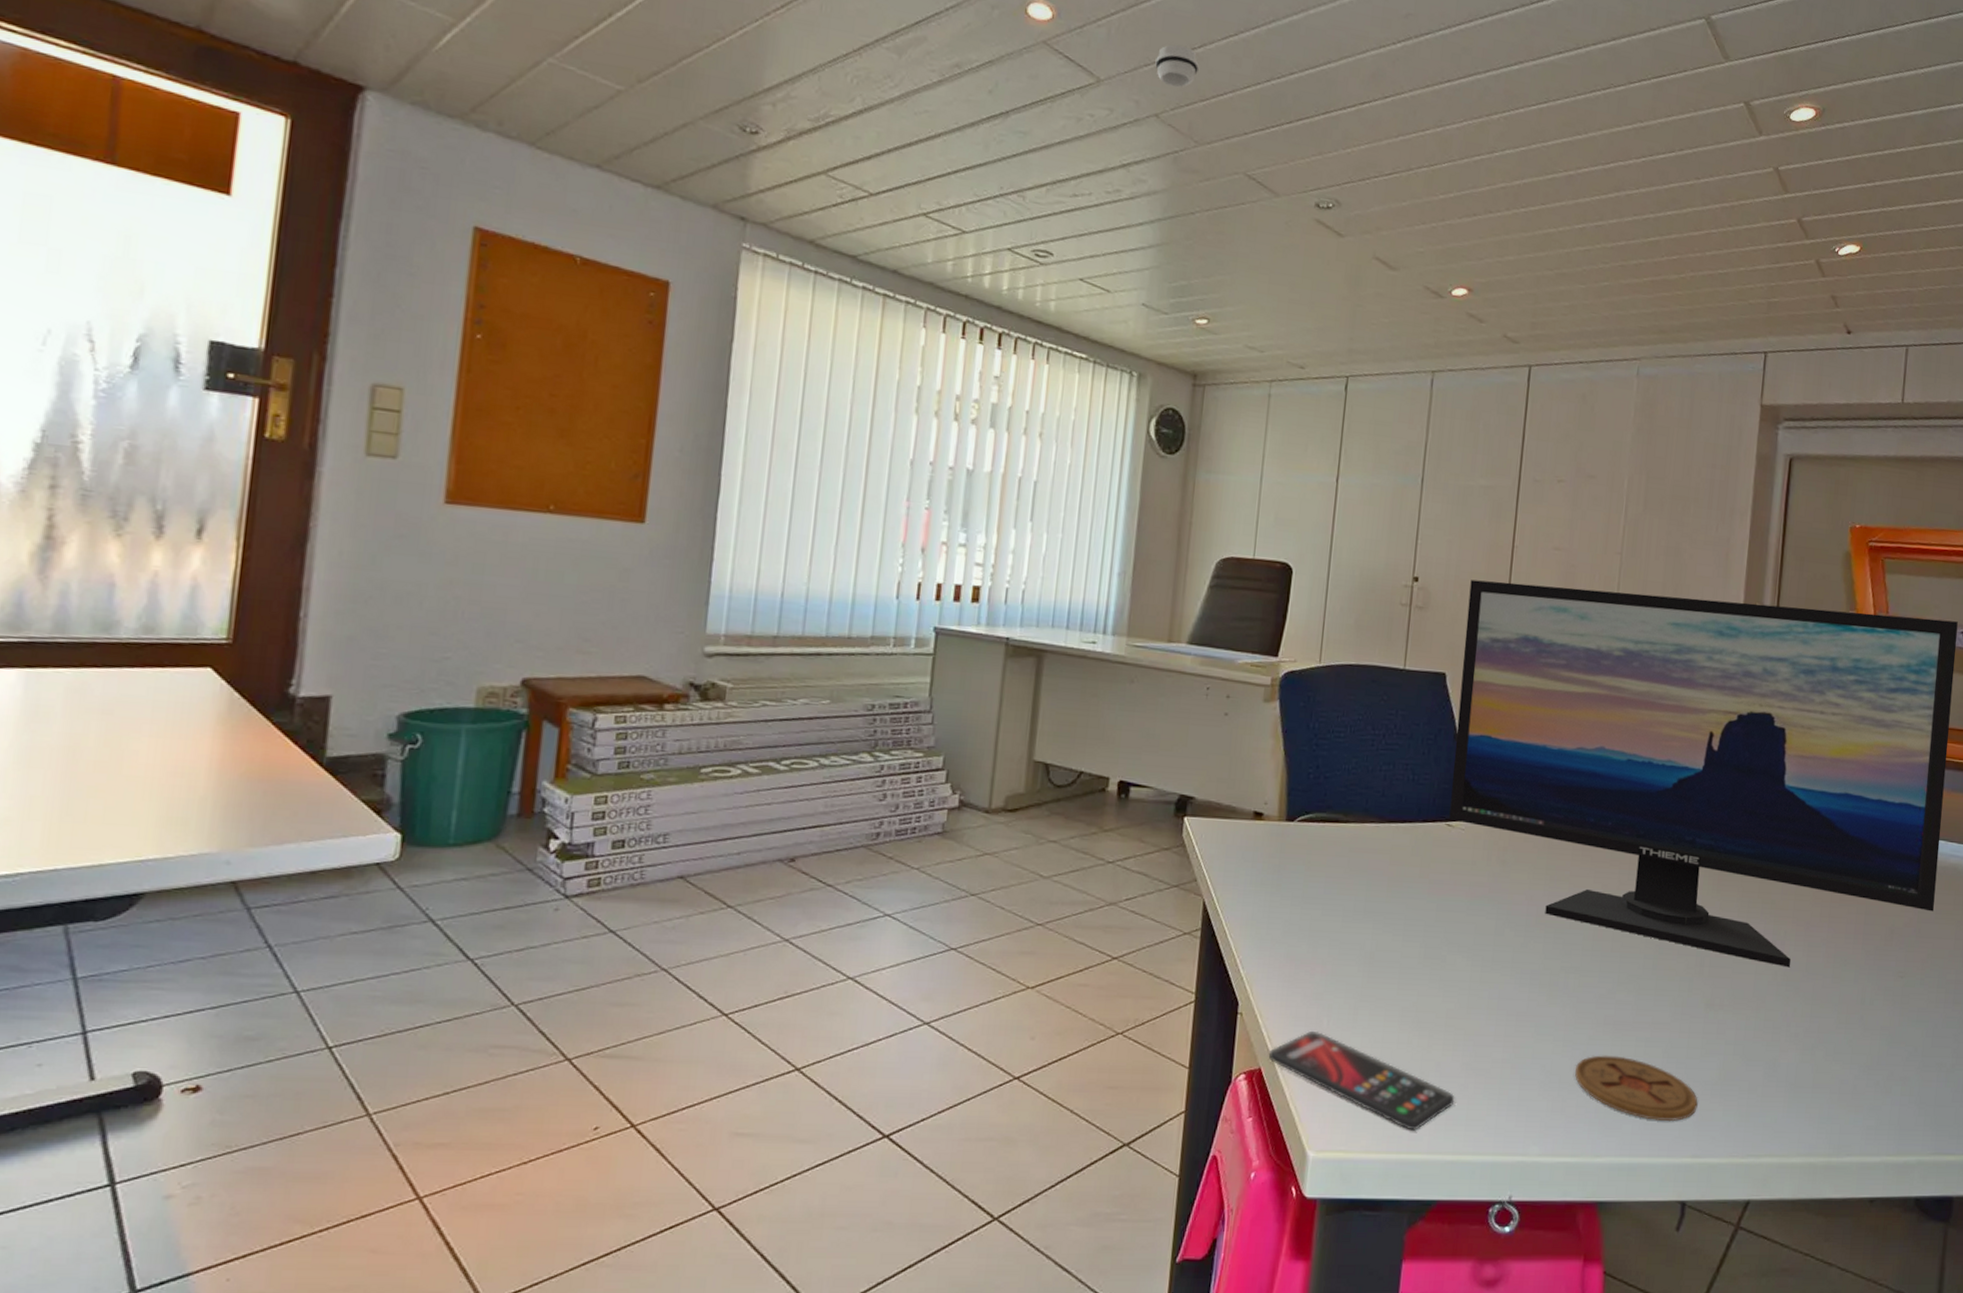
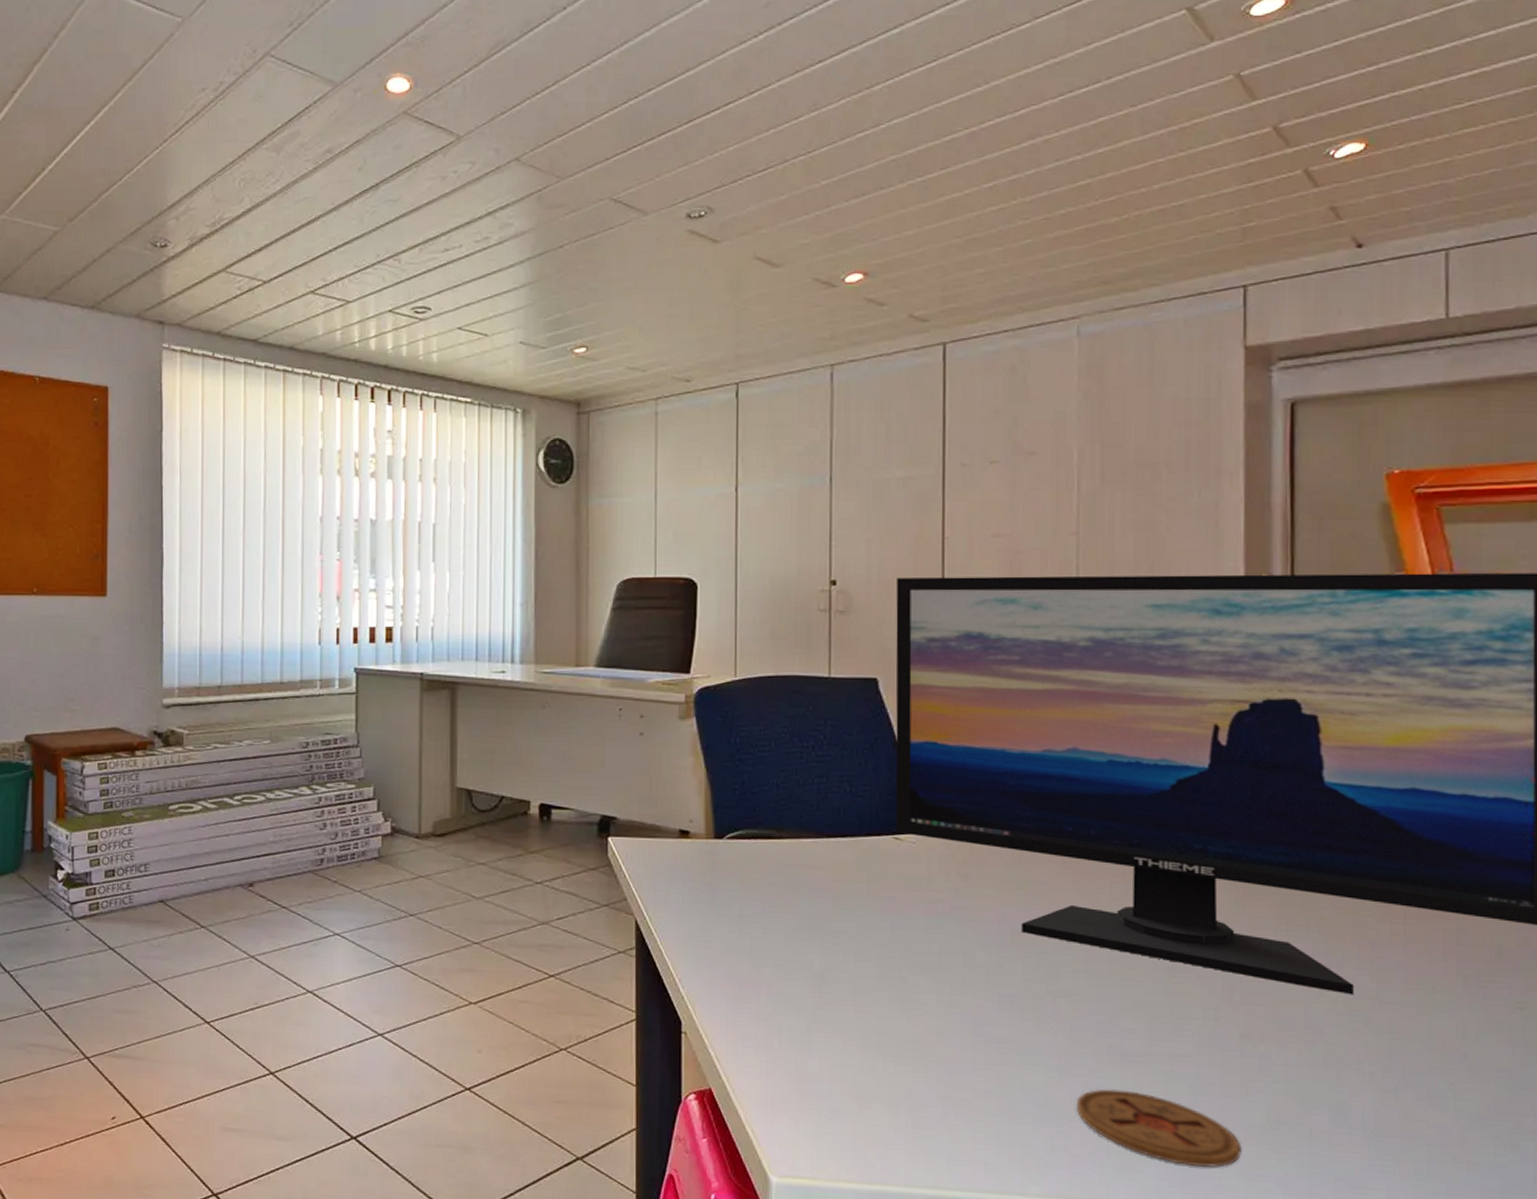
smoke detector: present [1155,44,1199,88] -> none [511,86,554,129]
smartphone: present [1268,1031,1455,1131] -> none [718,1053,932,1161]

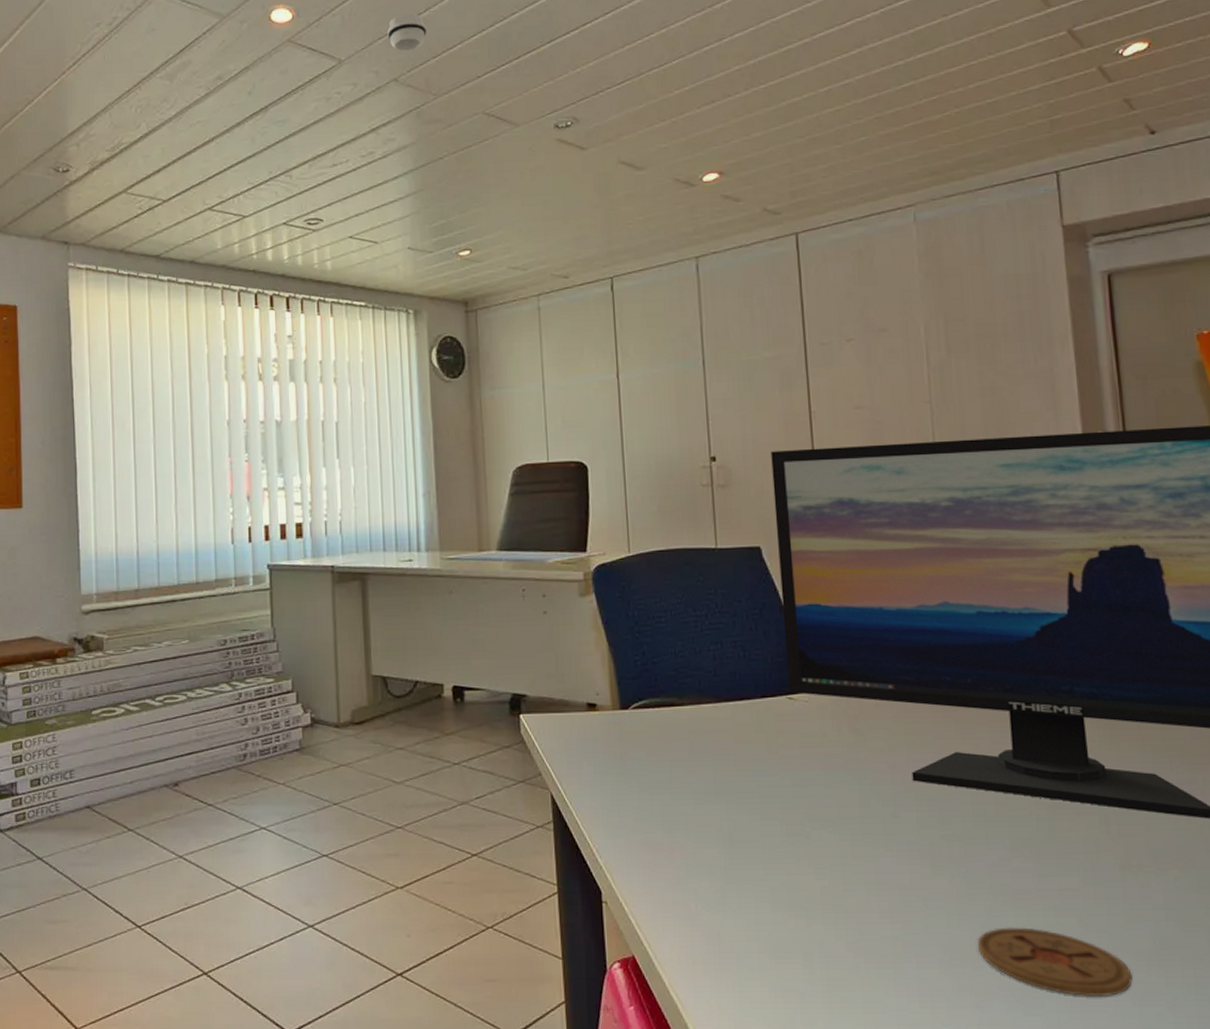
smoke detector: none [511,86,554,129] -> present [387,13,427,52]

